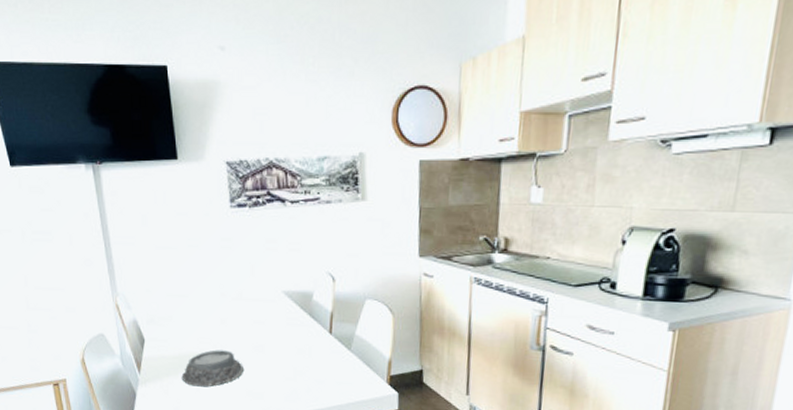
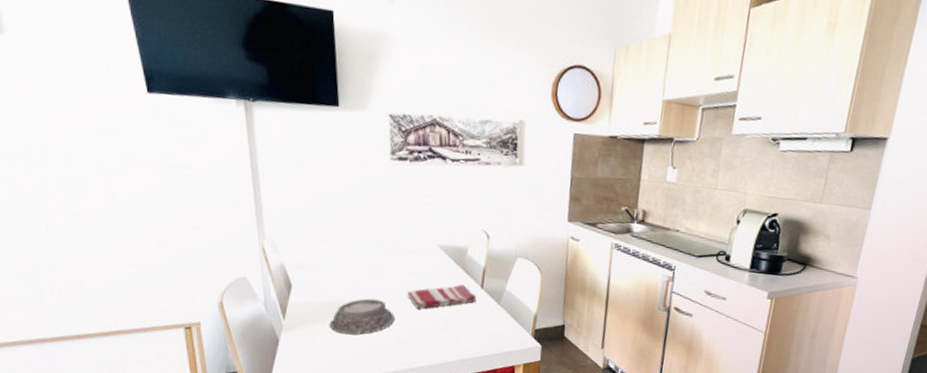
dish towel: none [254,331,326,359] -> present [407,284,477,309]

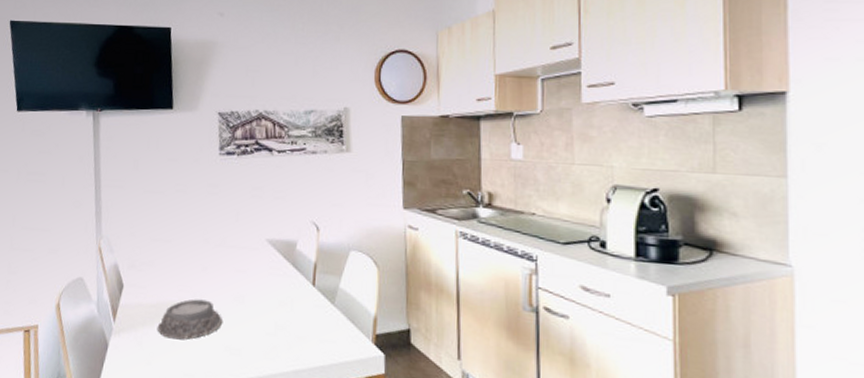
dish towel: present [407,284,477,309] -> none [235,282,309,311]

